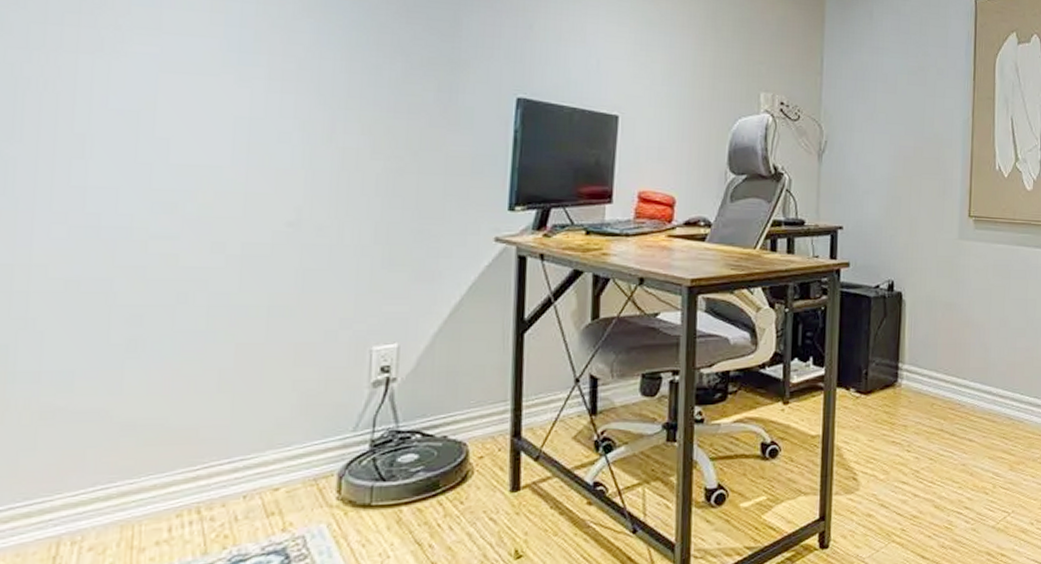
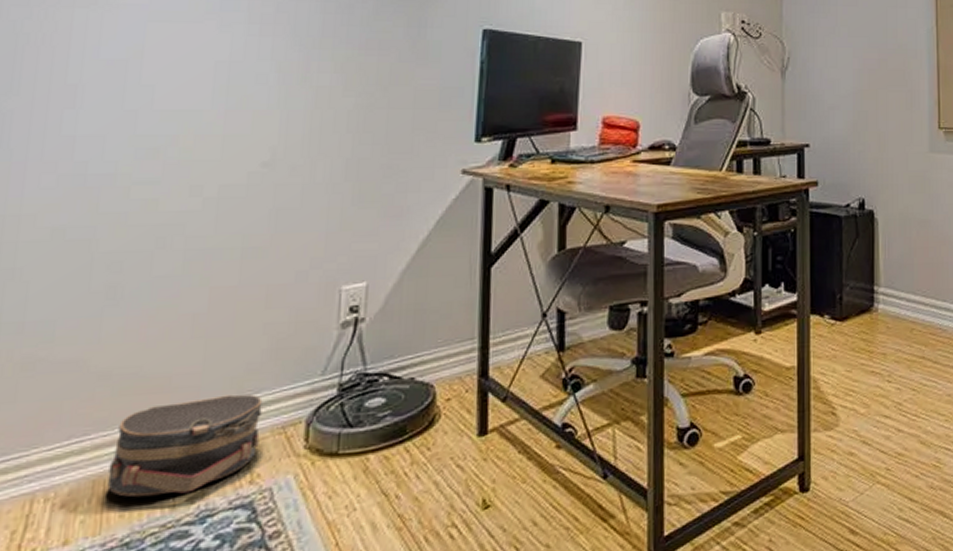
hat box: none [136,447,293,542] -> present [107,394,263,497]

